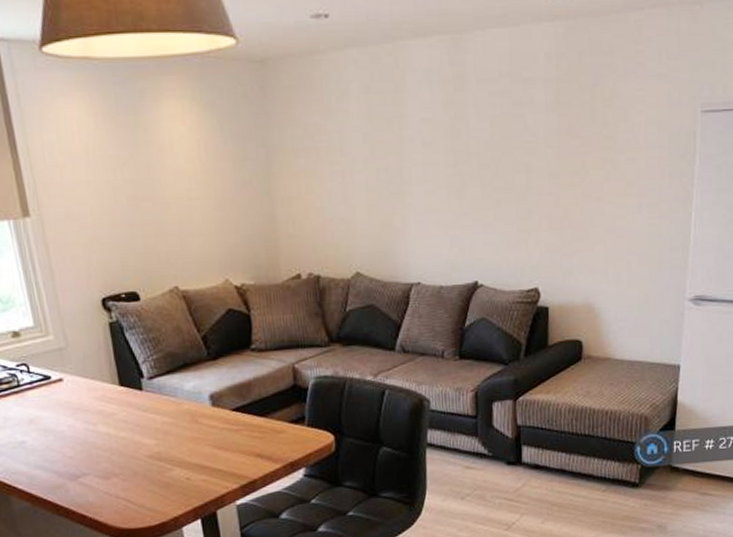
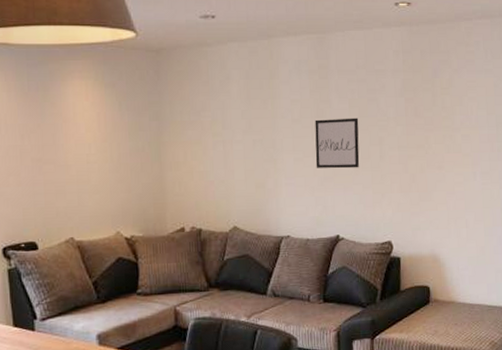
wall art: none [449,139,502,202] -> present [315,117,360,169]

